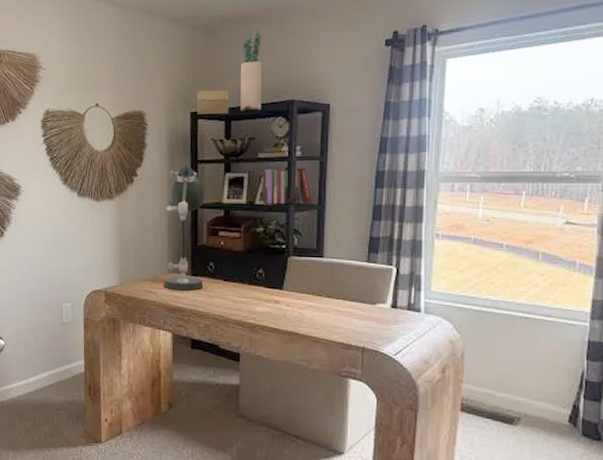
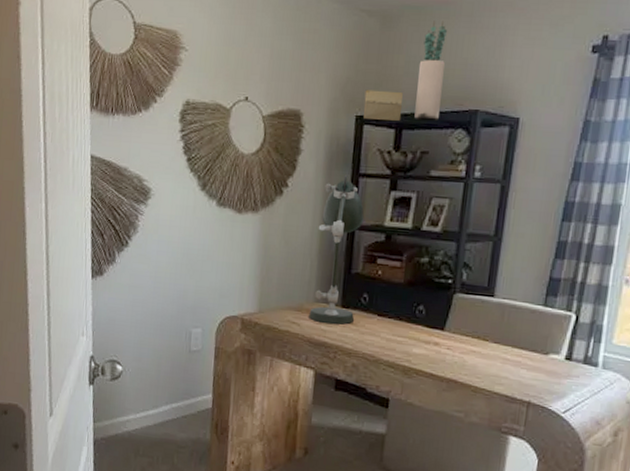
books: present [263,166,312,205] -> none [430,188,488,234]

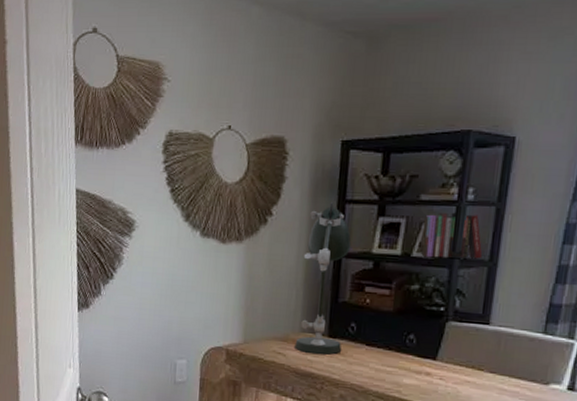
decorative box: present [363,89,403,123] -> none [349,113,391,147]
vase: present [414,20,447,121] -> none [403,39,437,144]
books: none [430,188,488,234] -> present [421,212,483,259]

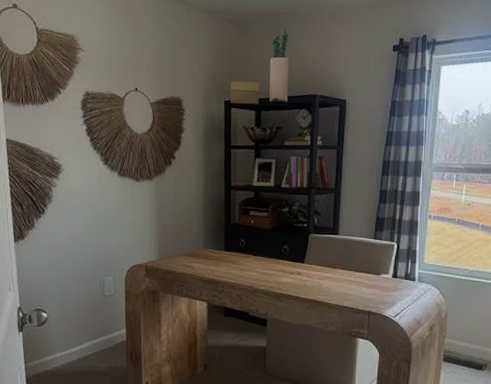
desk lamp: present [295,201,351,355] -> none [200,147,237,264]
decorative box: none [349,113,391,147] -> present [230,80,259,106]
vase: none [403,39,437,144] -> present [269,27,289,104]

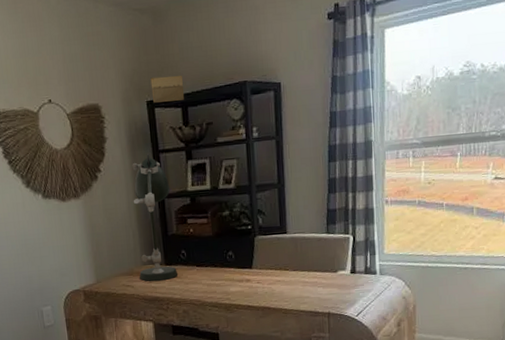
desk lamp: none [200,147,237,264] -> present [132,153,177,281]
vase: present [269,27,289,104] -> none [190,9,216,98]
books: present [288,154,330,188] -> none [224,148,272,188]

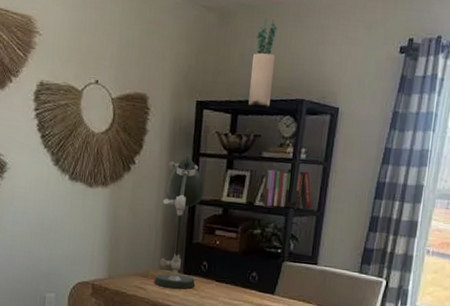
decorative box: present [150,75,184,105] -> none [202,77,238,108]
vase: none [190,9,216,98] -> present [248,18,277,108]
books: none [224,148,272,188] -> present [262,168,312,209]

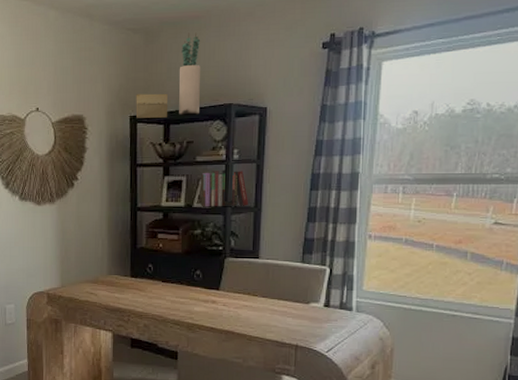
desk lamp: present [154,154,204,290] -> none [104,165,144,292]
decorative box: none [202,77,238,108] -> present [135,93,168,120]

